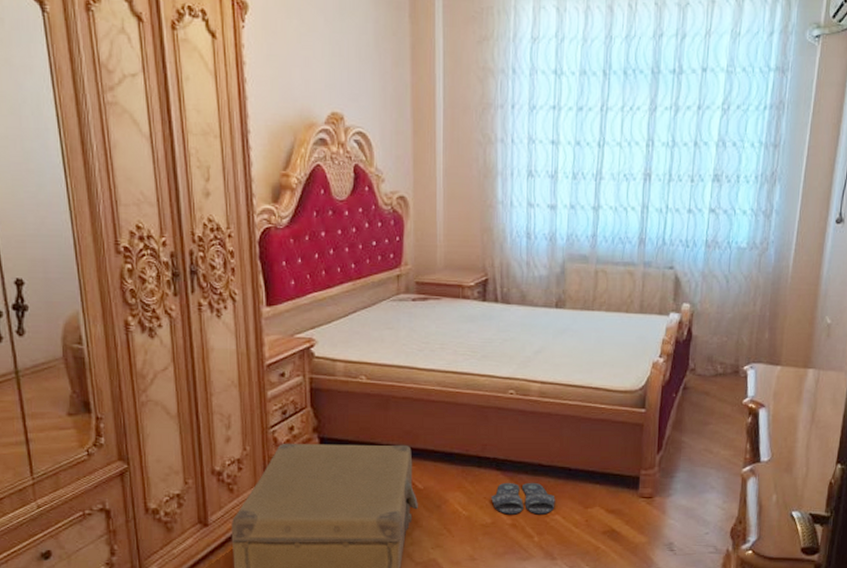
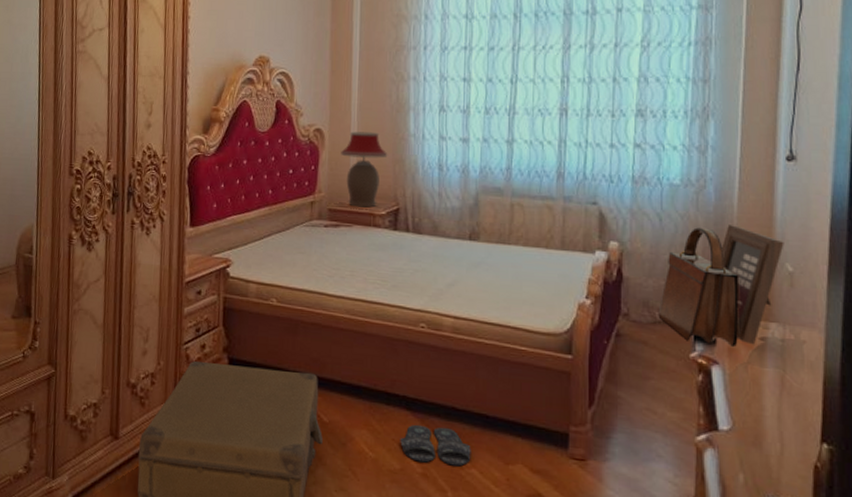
table lamp: none [427,199,476,279] -> present [341,131,388,208]
handbag: none [719,287,788,392] -> present [658,227,740,348]
picture frame: none [775,284,827,389] -> present [721,225,784,345]

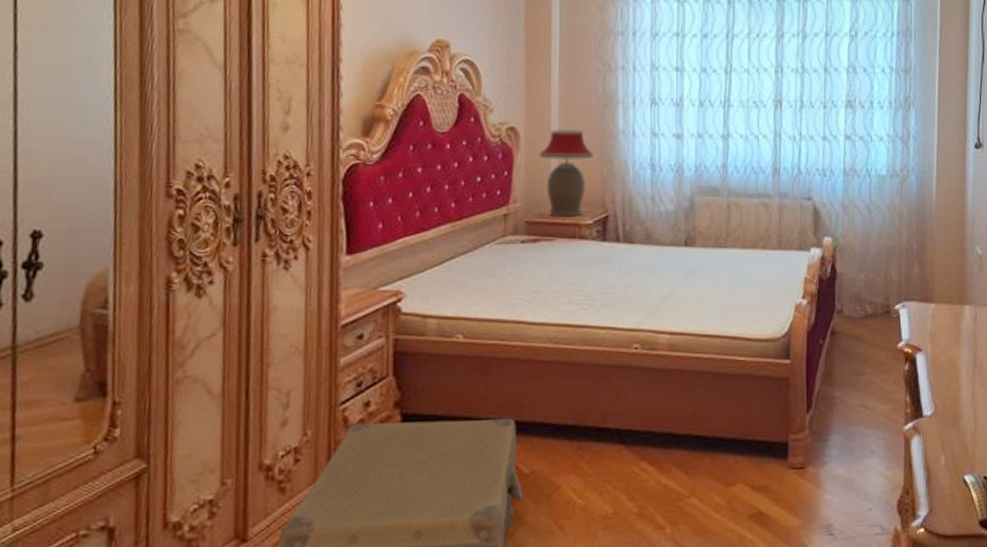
slippers: present [400,424,471,467] -> none [613,456,691,501]
handbag: present [658,227,740,348] -> none [869,217,939,333]
picture frame: present [721,225,784,345] -> none [923,213,975,329]

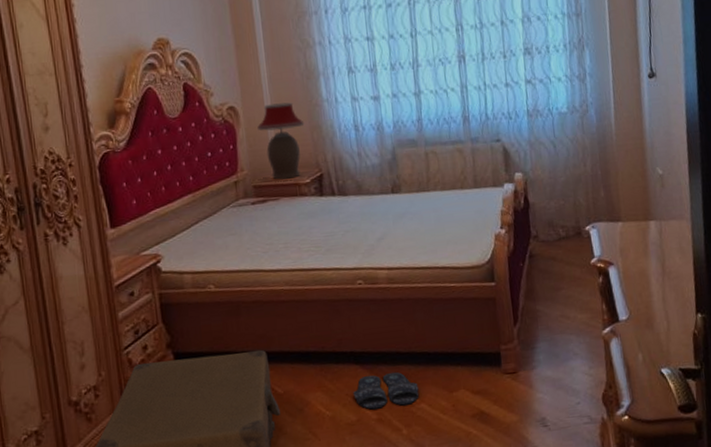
slippers: none [613,456,691,501] -> present [353,371,419,410]

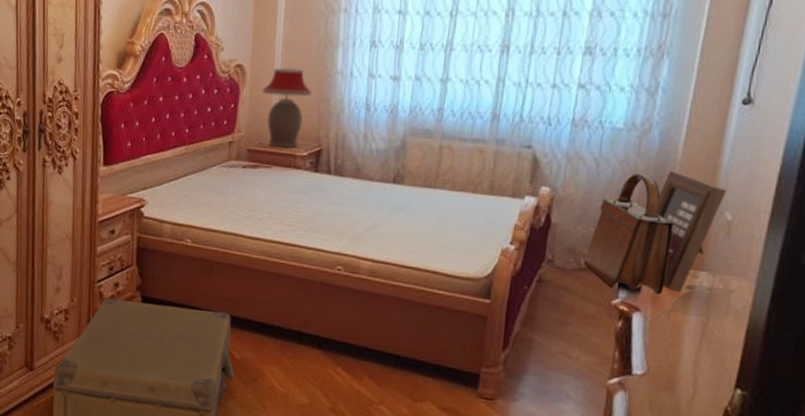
slippers: present [353,371,419,410] -> none [310,362,381,403]
handbag: none [561,147,627,250] -> present [583,173,674,296]
picture frame: none [606,141,654,243] -> present [657,171,727,293]

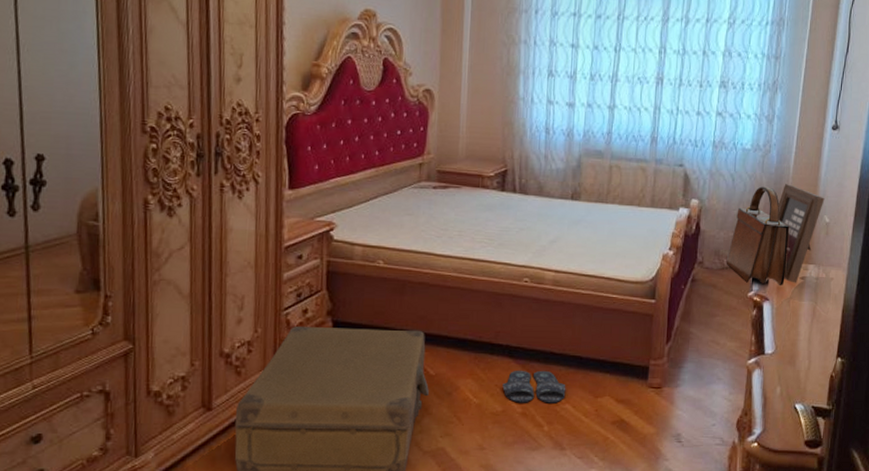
table lamp: present [262,68,313,149] -> none [450,93,498,169]
slippers: none [310,362,381,403] -> present [502,370,566,404]

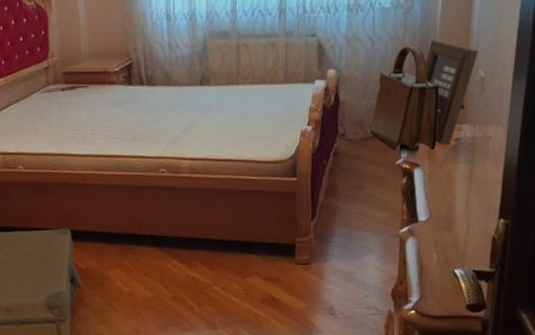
slippers: present [502,370,566,404] -> none [151,256,213,289]

